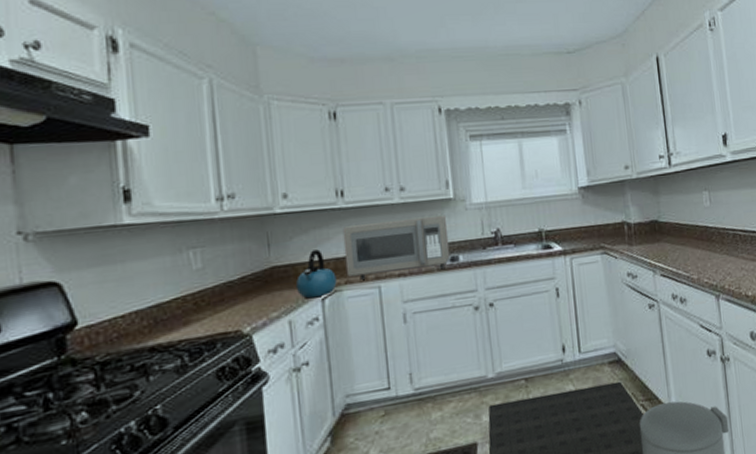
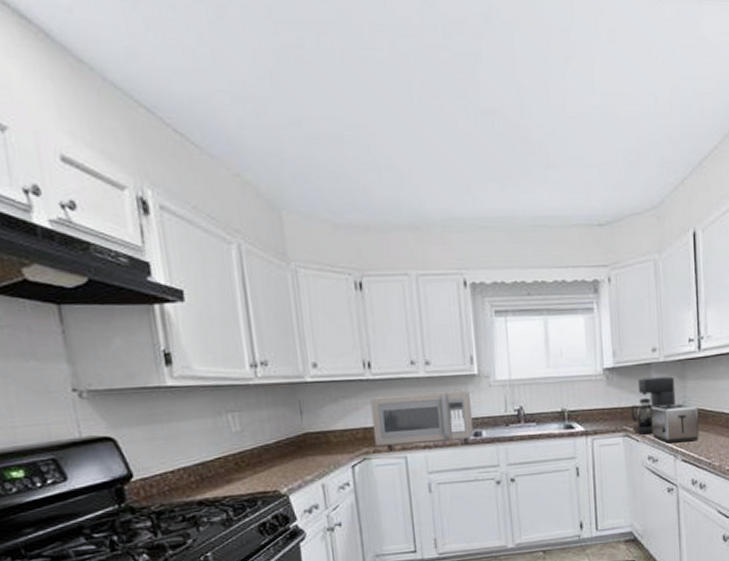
kettle: present [295,249,337,299] -> none [327,419,366,465]
coffee maker: none [607,192,651,251] -> present [630,376,676,435]
toaster: none [627,218,676,259] -> present [651,403,699,444]

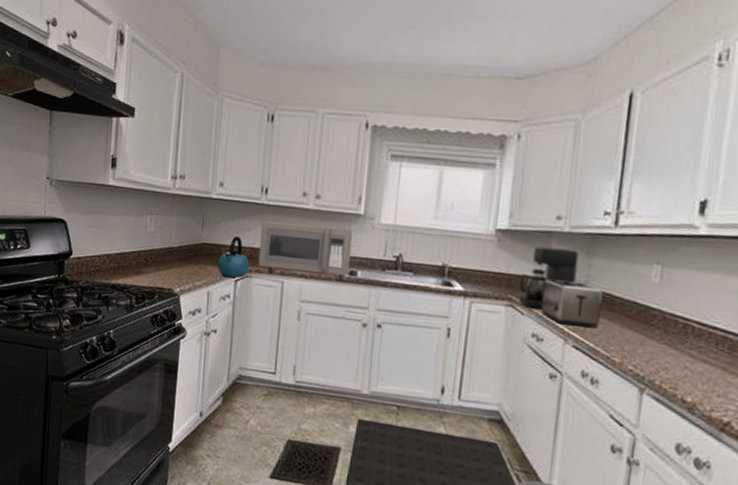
kettle: none [327,419,366,465] -> present [217,236,250,279]

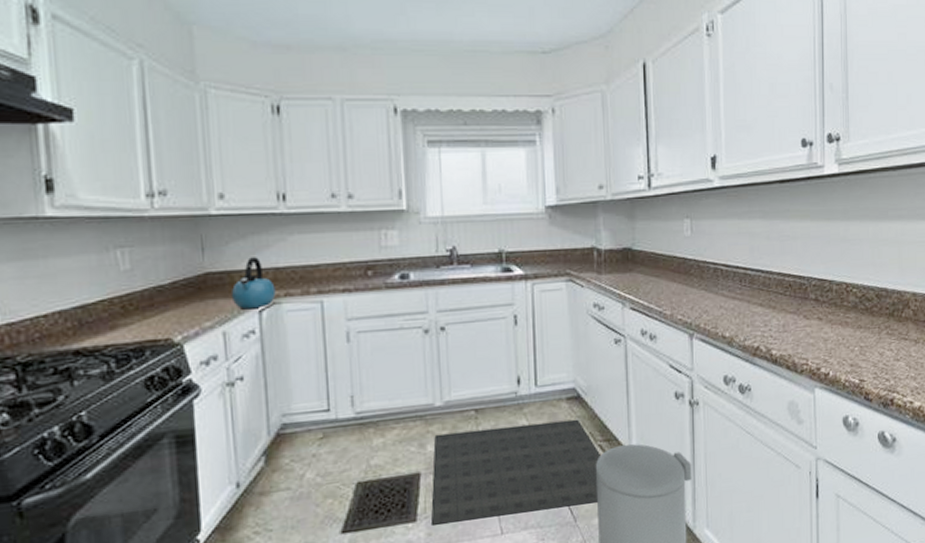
microwave: present [258,221,354,281] -> none [283,227,400,293]
coffee maker: present [519,246,580,310] -> none [575,216,624,279]
toaster: present [541,279,604,329] -> none [597,246,649,290]

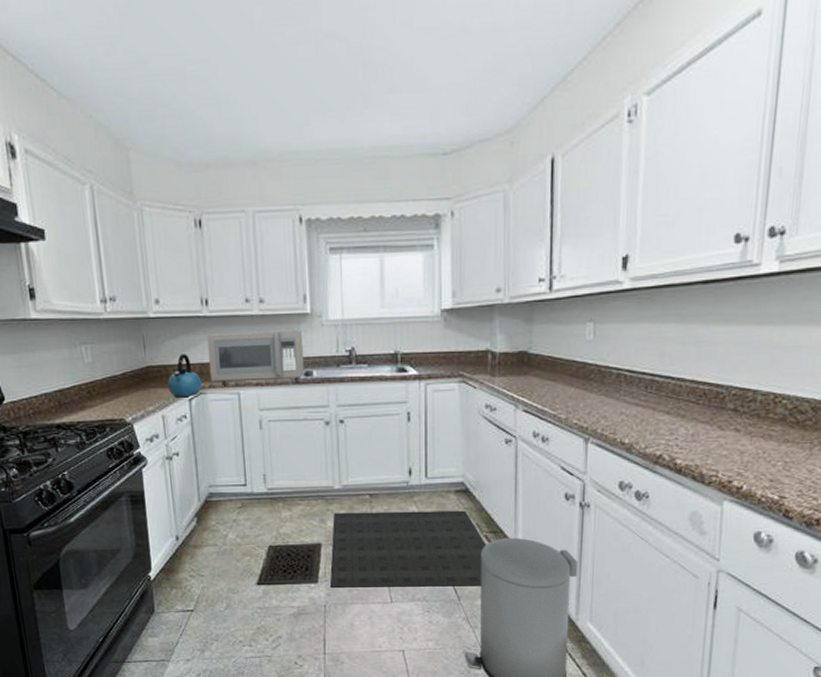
microwave: none [283,227,400,293] -> present [206,329,305,385]

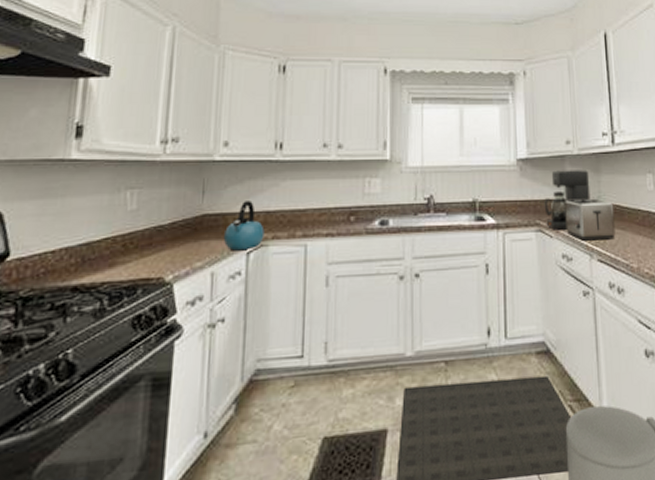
microwave: present [206,329,305,385] -> none [274,176,381,236]
coffee maker: none [469,319,520,381] -> present [544,170,591,230]
toaster: none [491,349,545,392] -> present [565,198,615,241]

